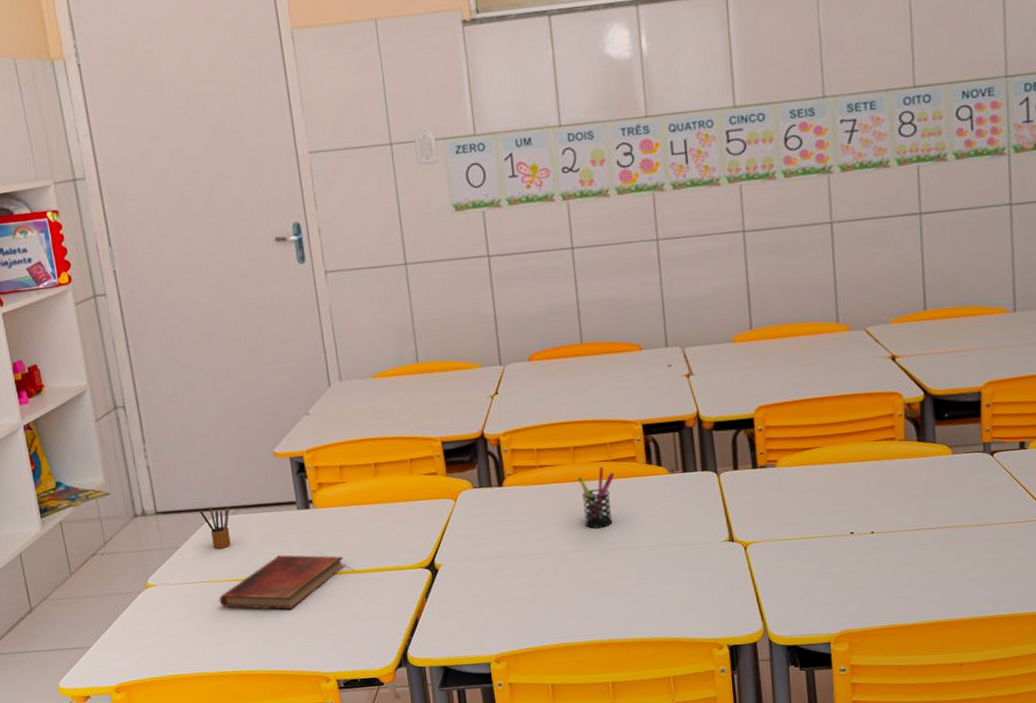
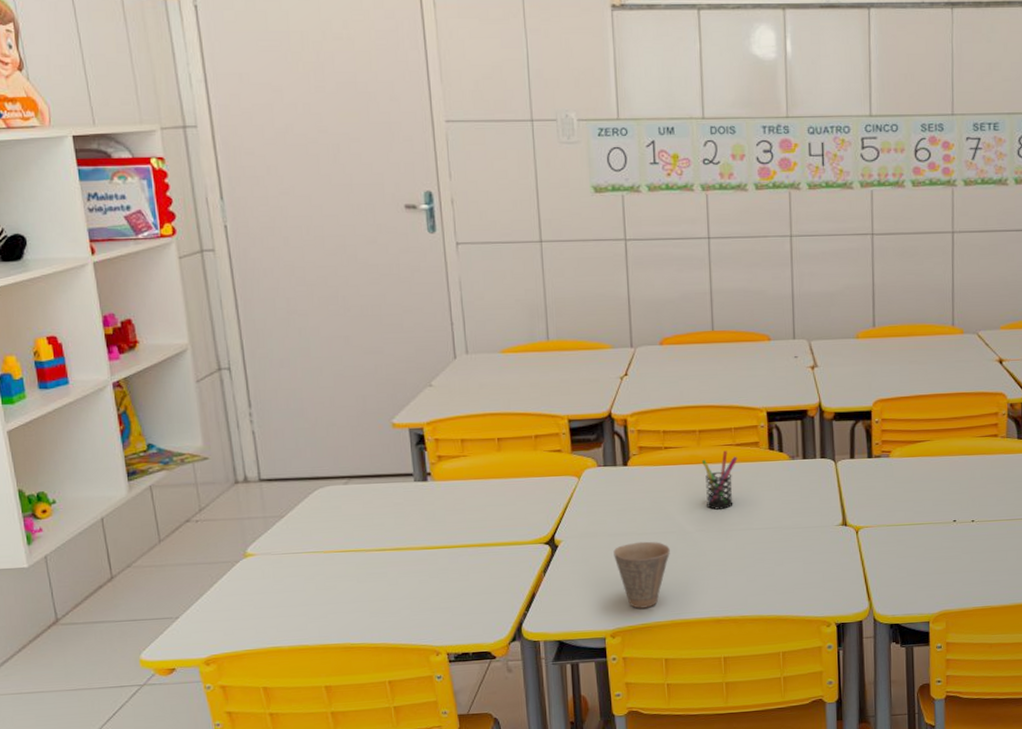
pencil box: present [198,506,231,549] -> none [307,475,341,519]
diary: present [219,555,344,610] -> none [325,527,461,582]
cup: none [493,563,551,633] -> present [613,541,670,609]

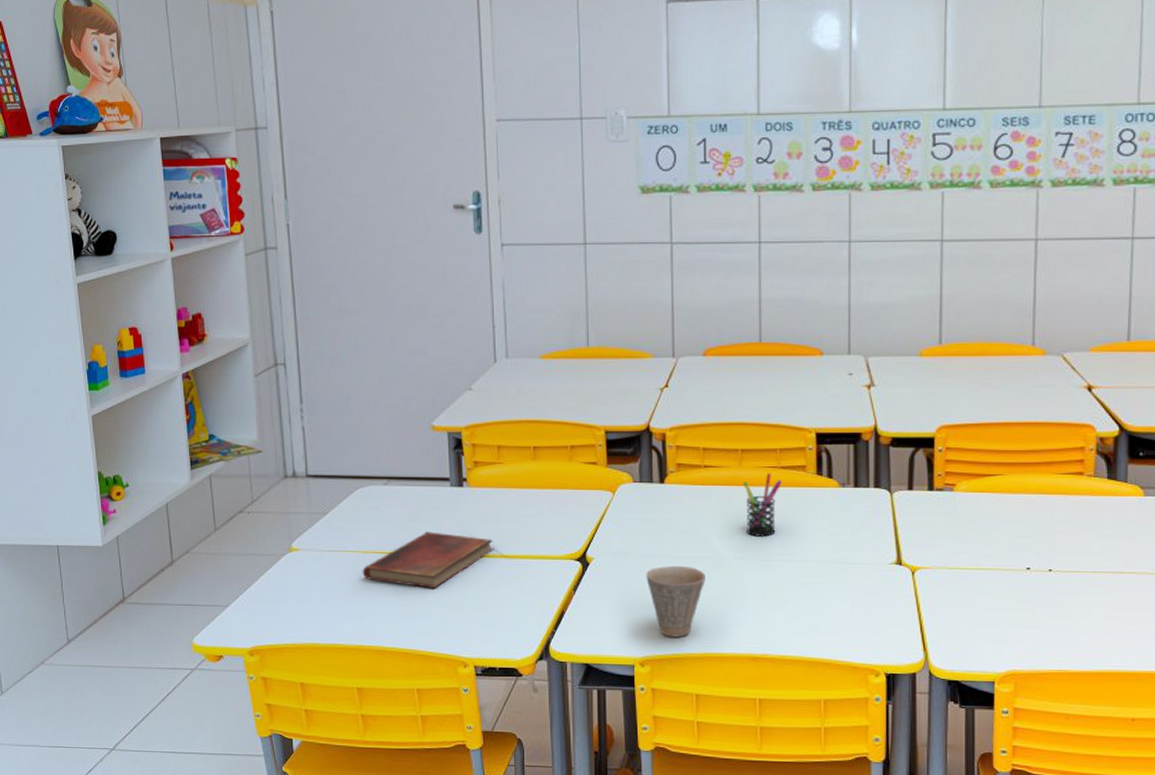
diary: none [325,527,461,582] -> present [362,532,493,588]

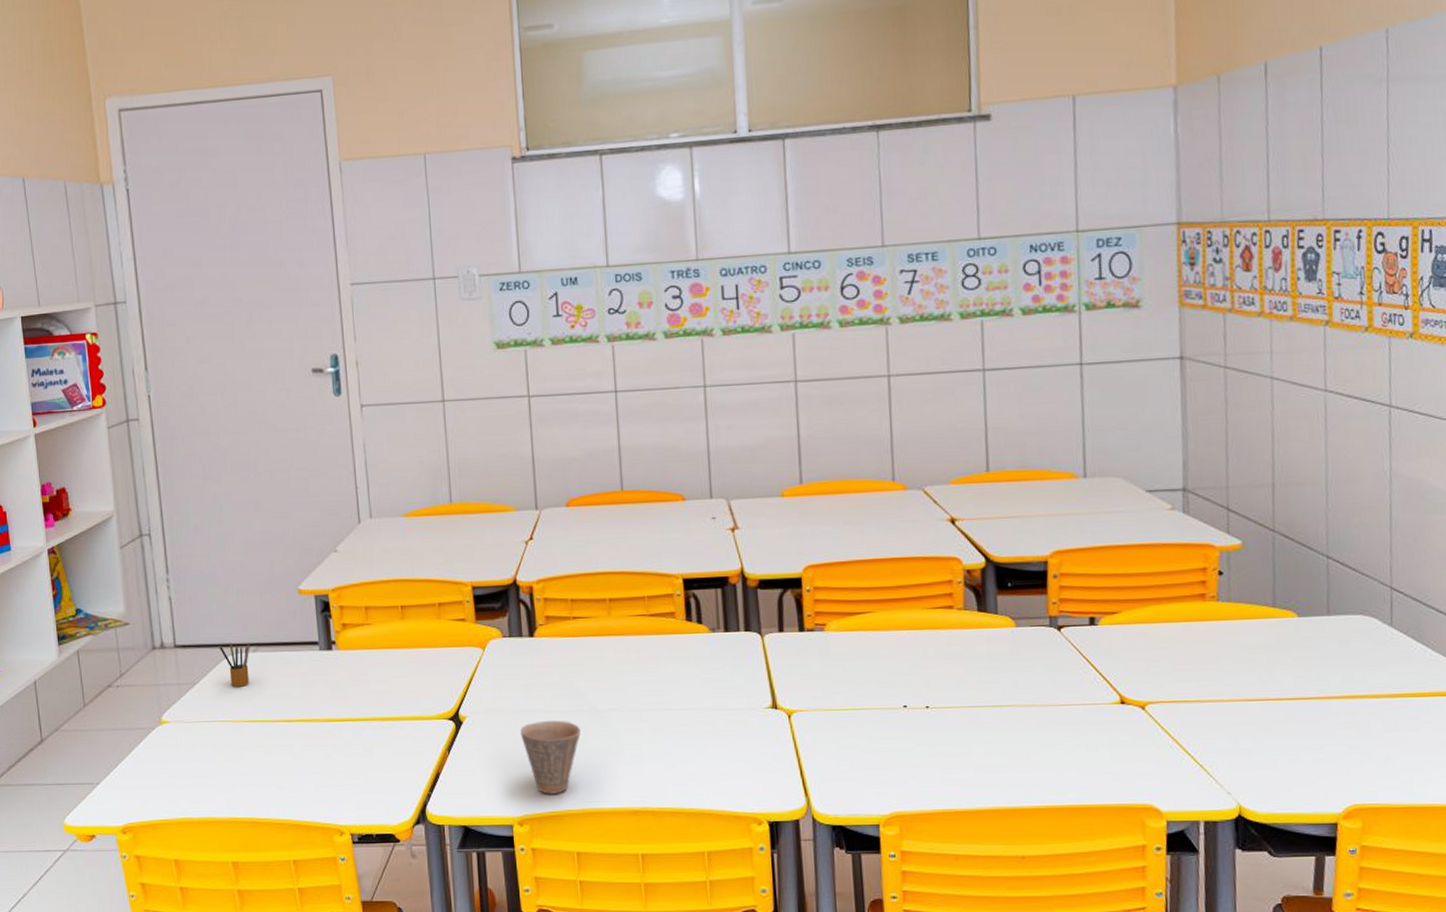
pencil box: none [350,475,381,519] -> present [218,642,250,687]
diary: present [362,532,493,588] -> none [234,697,365,755]
pen holder: present [742,473,782,537] -> none [612,621,652,687]

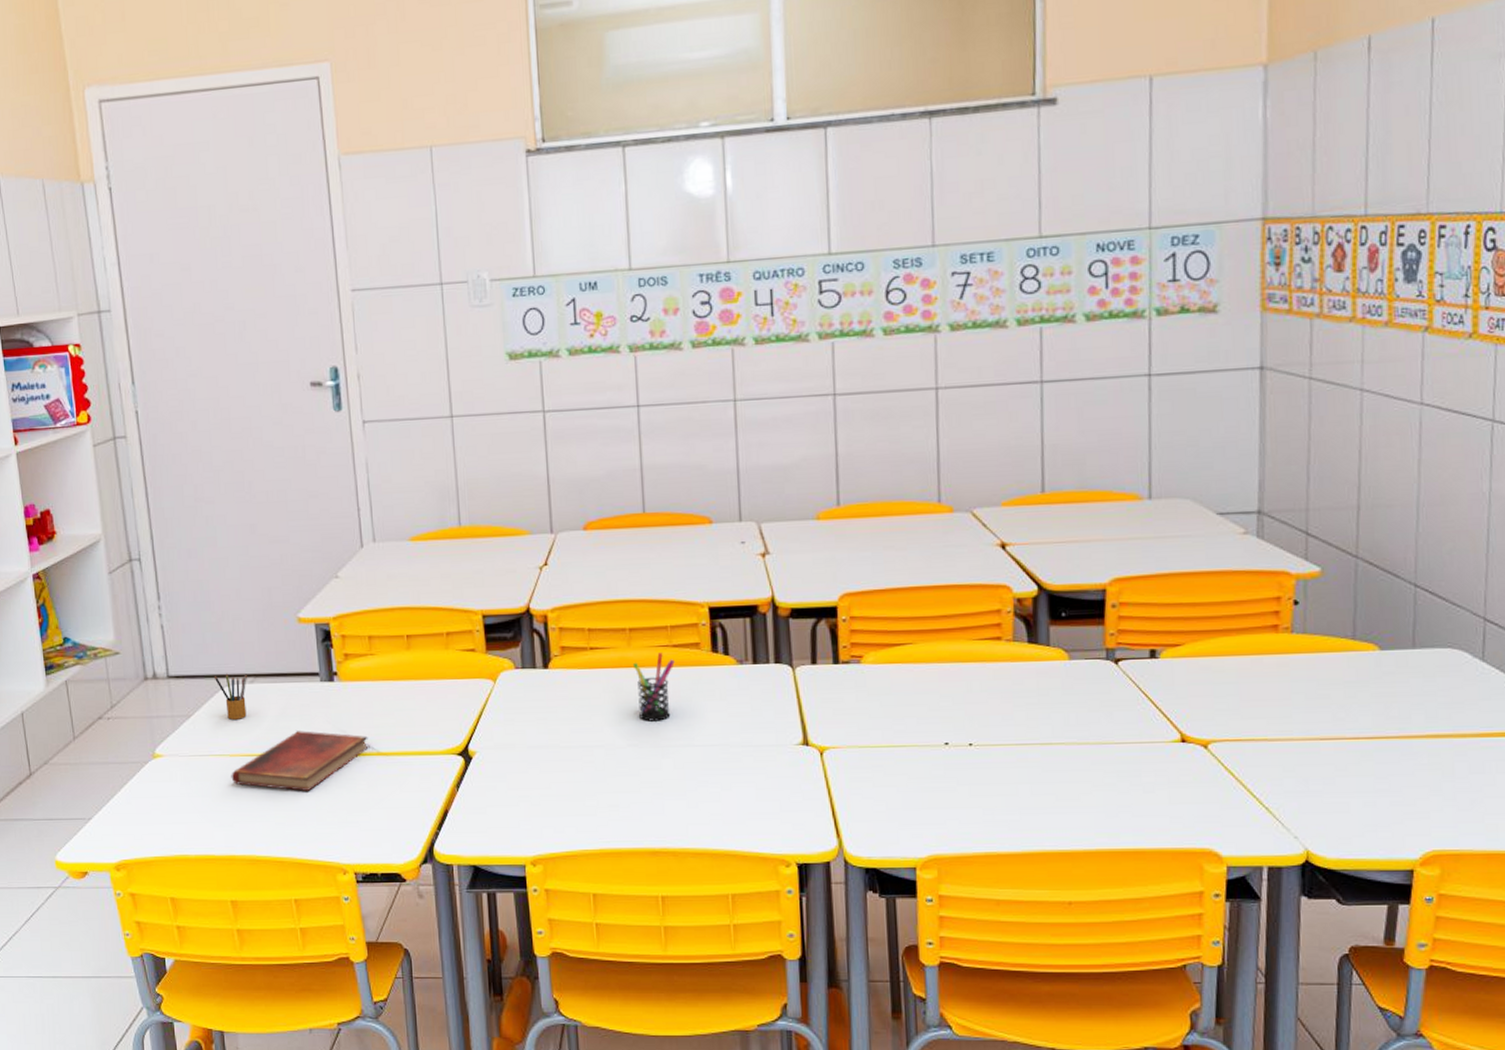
diary: none [234,697,365,755] -> present [231,731,369,791]
cup: present [520,720,581,794] -> none [533,756,598,833]
pen holder: none [612,621,652,687] -> present [632,652,675,722]

